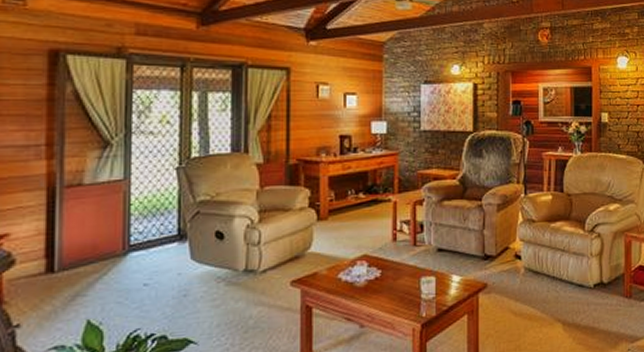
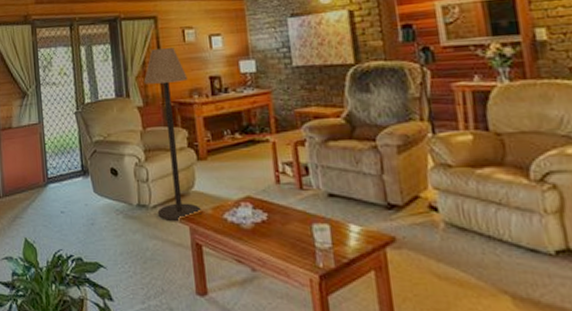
floor lamp: none [267,103,317,286] -> present [144,48,201,222]

